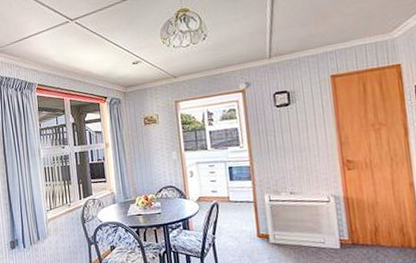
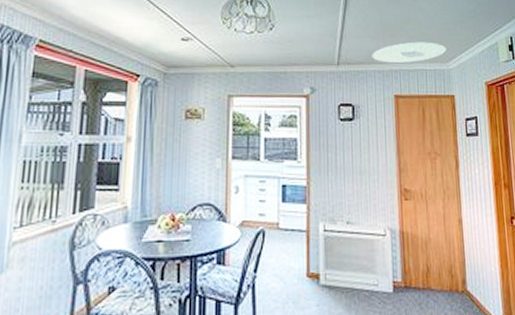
ceiling light: none [303,14,390,47] -> present [372,41,447,64]

